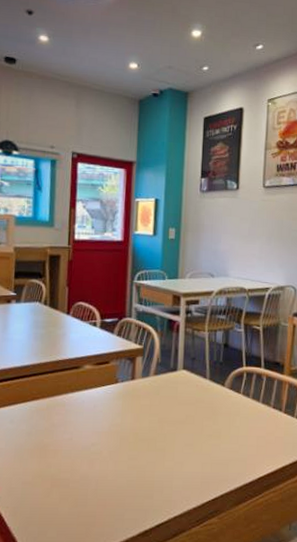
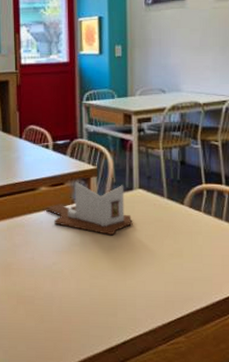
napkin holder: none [88,360,175,416] -> present [45,181,133,236]

